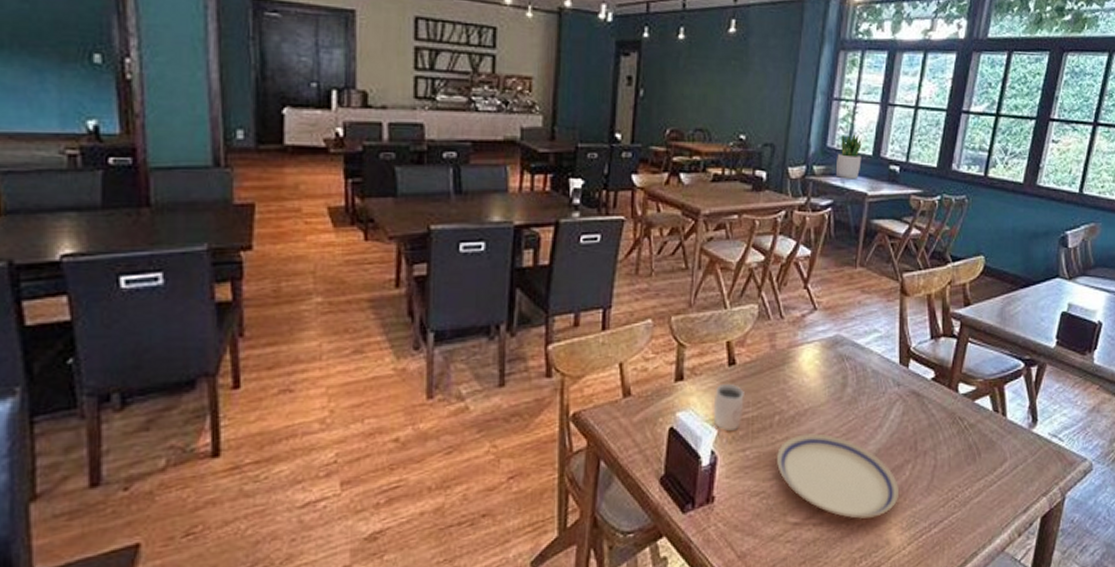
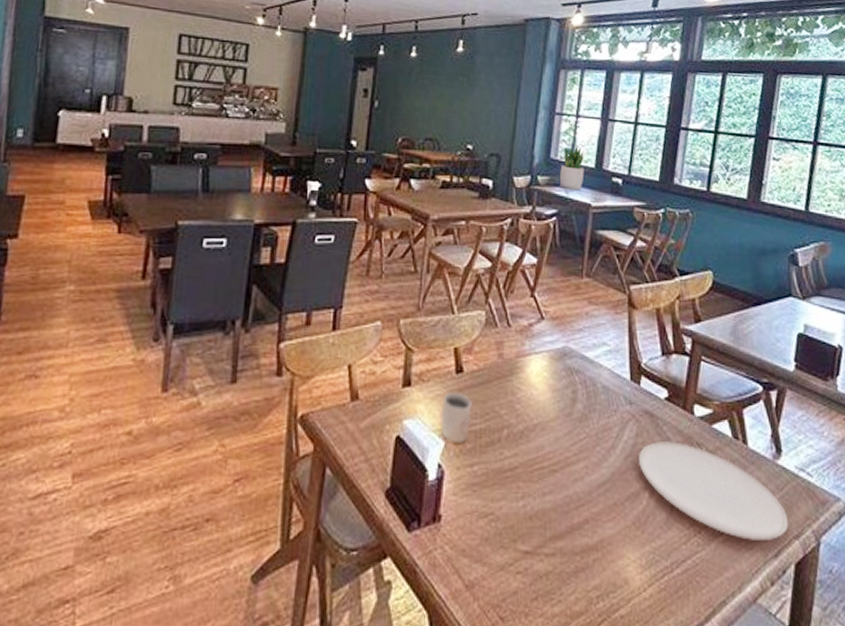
plate: present [776,433,898,520] -> none [505,451,636,553]
plate: none [903,418,1039,500] -> present [638,442,789,542]

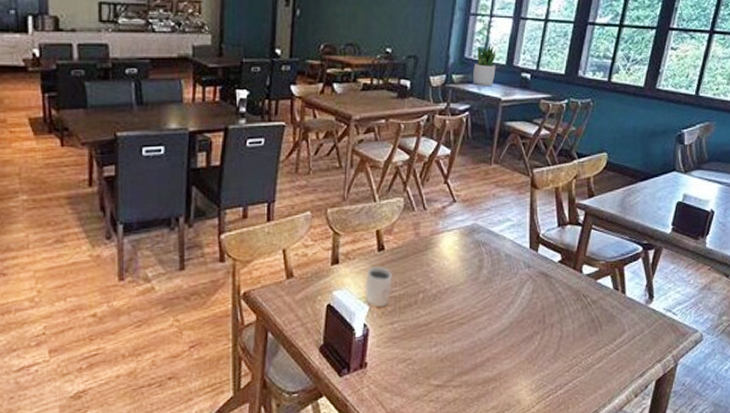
plate: present [638,442,789,542] -> none [533,295,654,366]

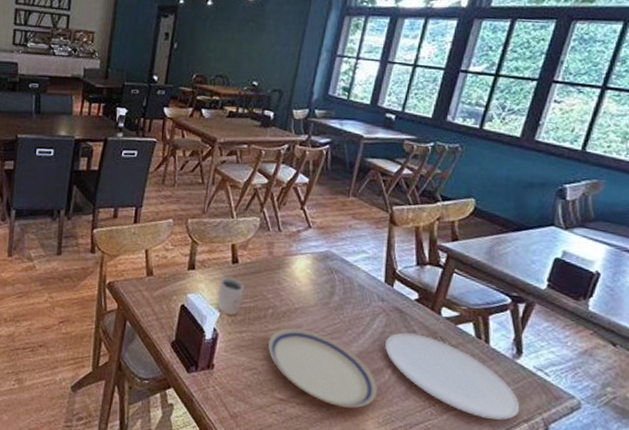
plate: none [420,309,528,383] -> present [268,328,377,409]
planter: present [472,45,496,86] -> none [334,85,361,123]
plate: none [533,295,654,366] -> present [384,332,520,421]

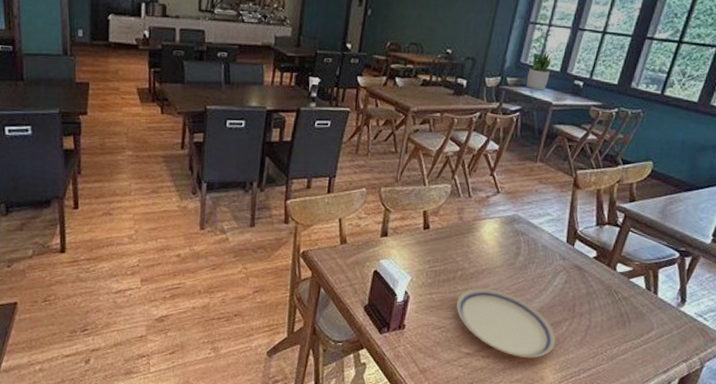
mug: present [217,277,244,315] -> none [408,242,435,278]
planter: none [334,85,361,123] -> present [525,53,552,91]
plate: present [384,332,520,421] -> none [563,288,681,362]

